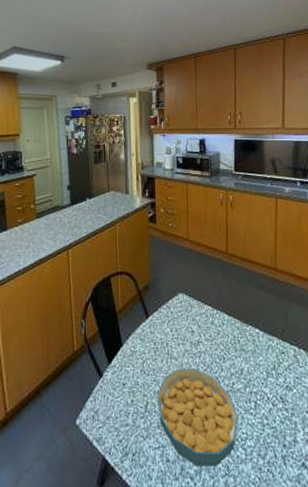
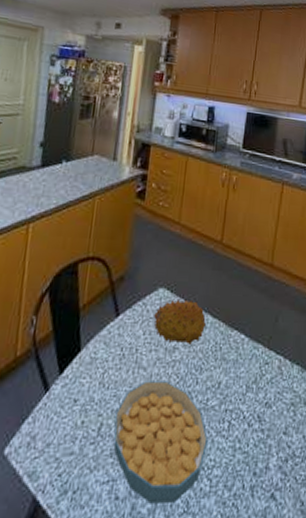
fruit: none [177,301,223,339] -> present [153,299,206,344]

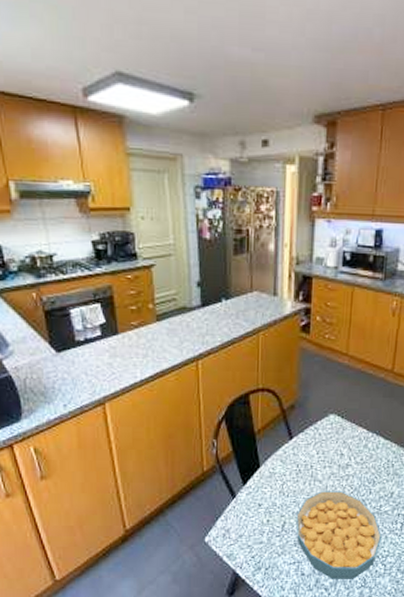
fruit: present [153,299,206,344] -> none [326,424,378,462]

